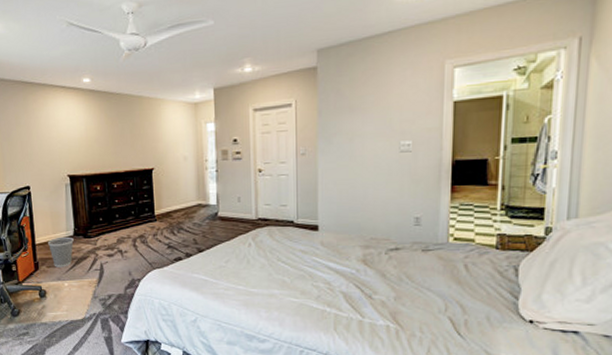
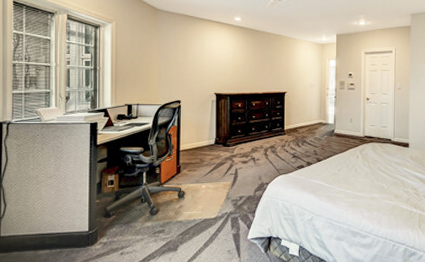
wastebasket: present [48,236,74,267] -> none [191,145,214,171]

